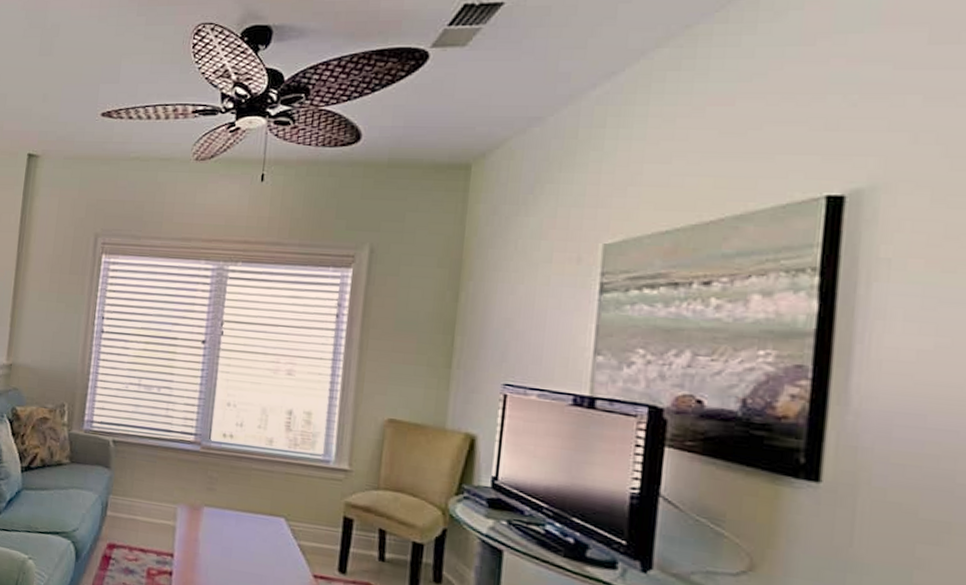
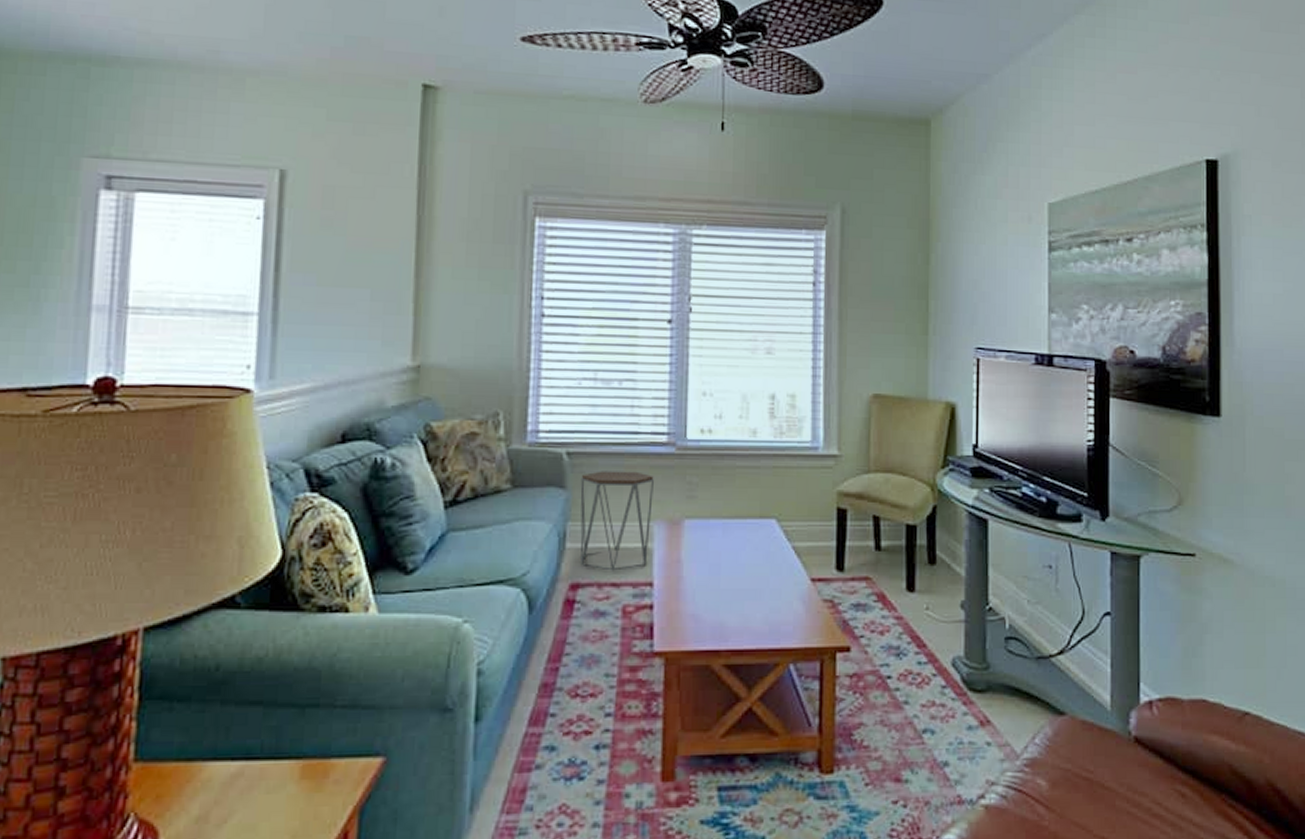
side table: none [117,458,181,540] -> present [580,471,654,571]

